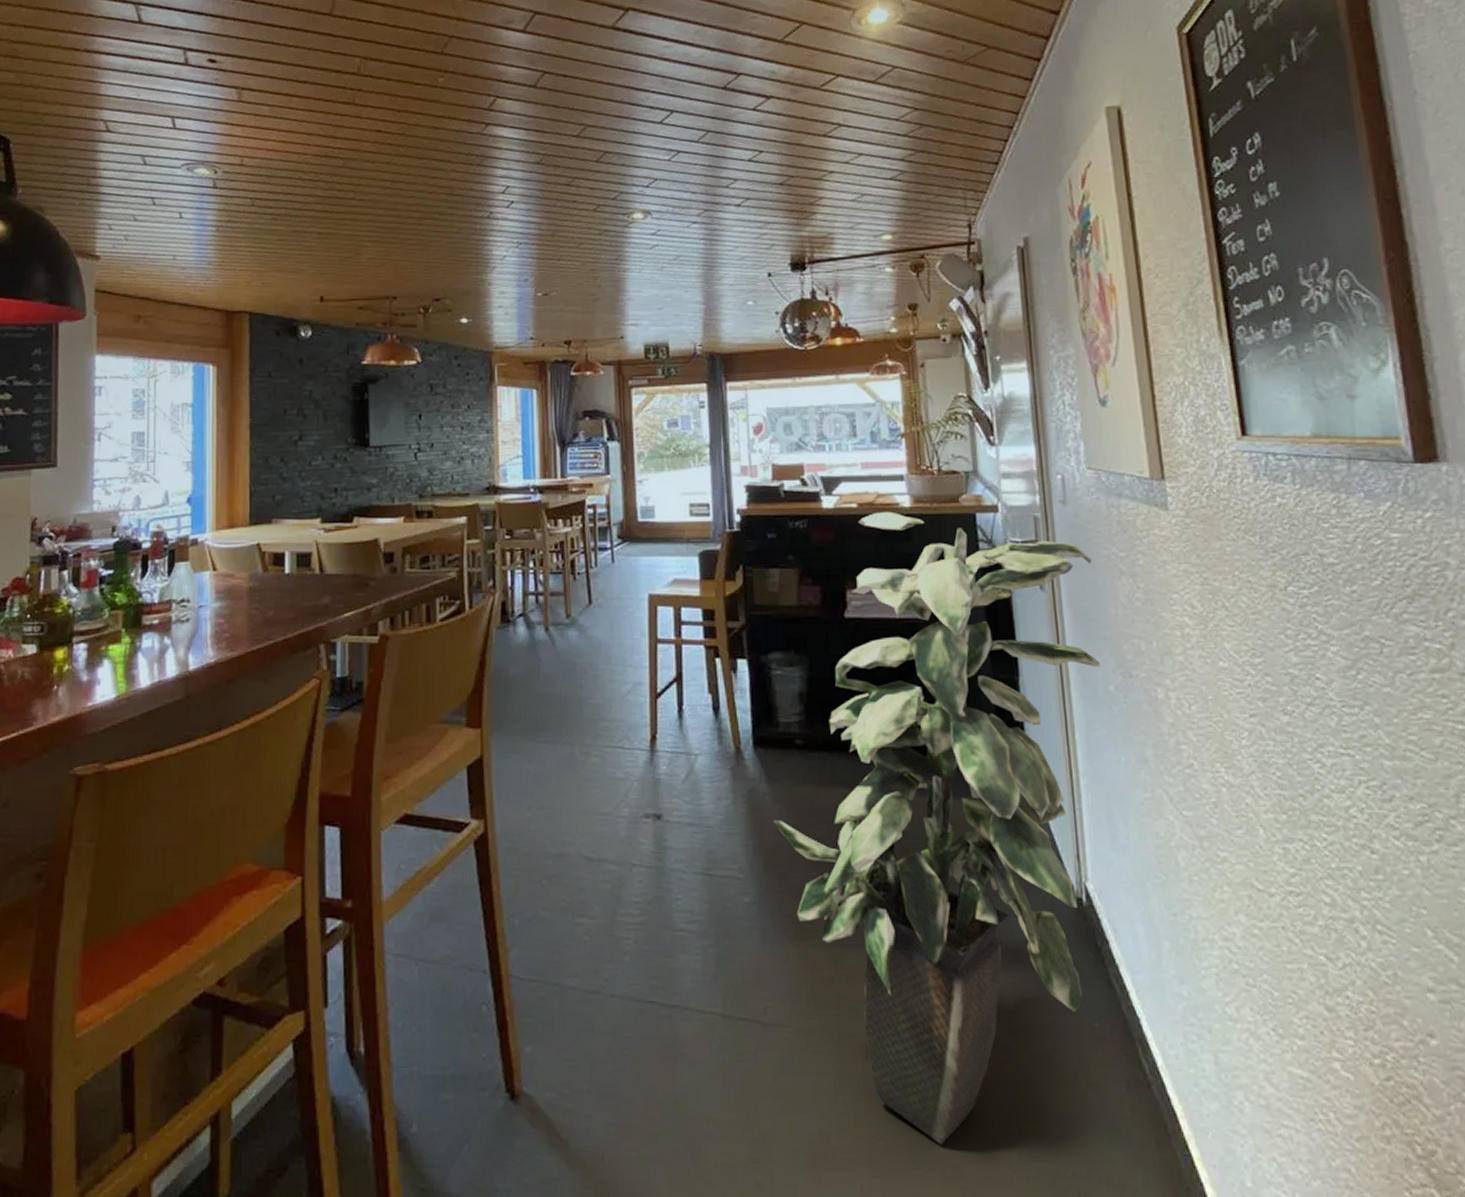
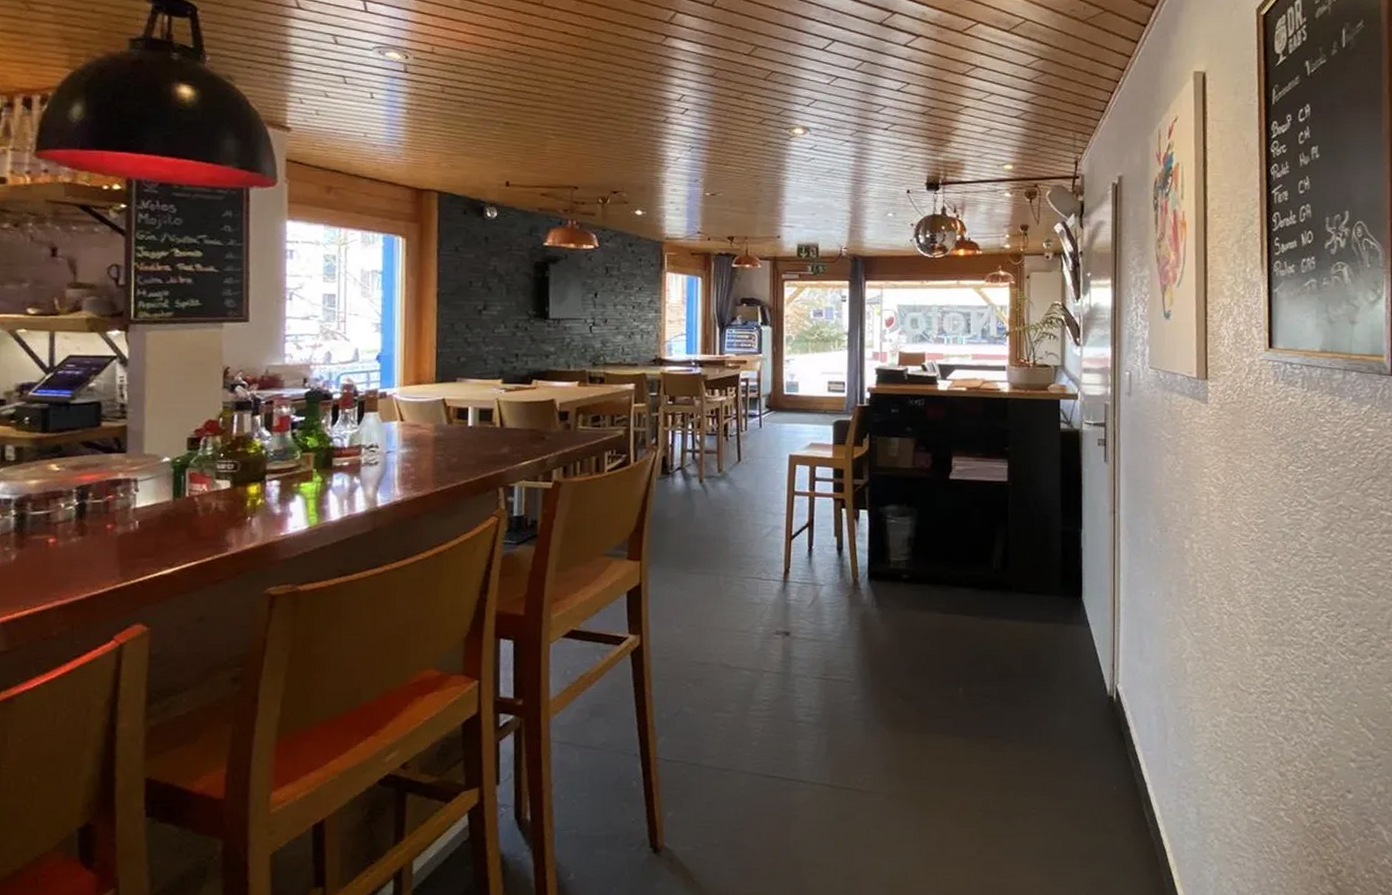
indoor plant: present [774,511,1101,1144] -> none [881,395,1146,876]

